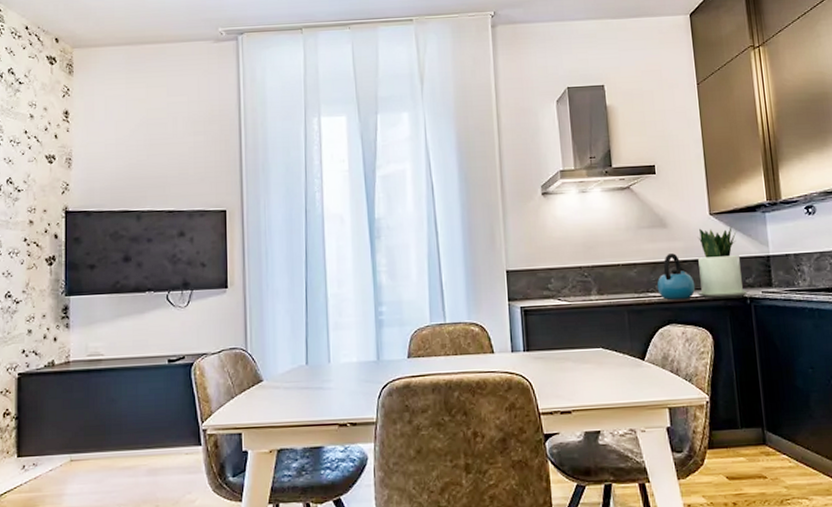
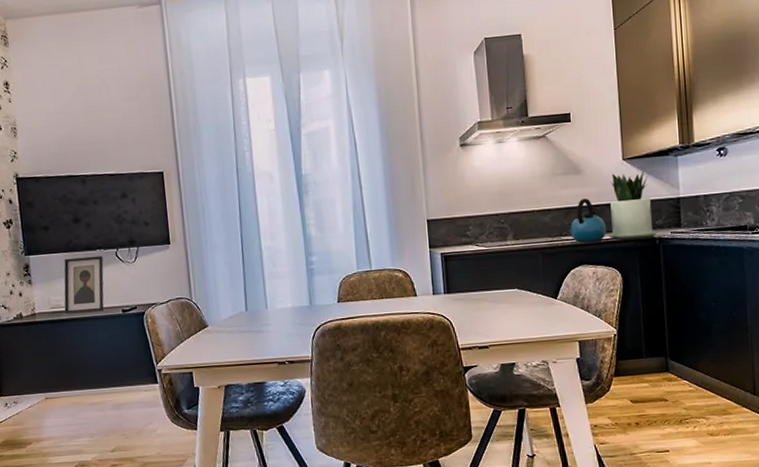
picture frame: none [103,298,152,363] -> present [64,255,104,315]

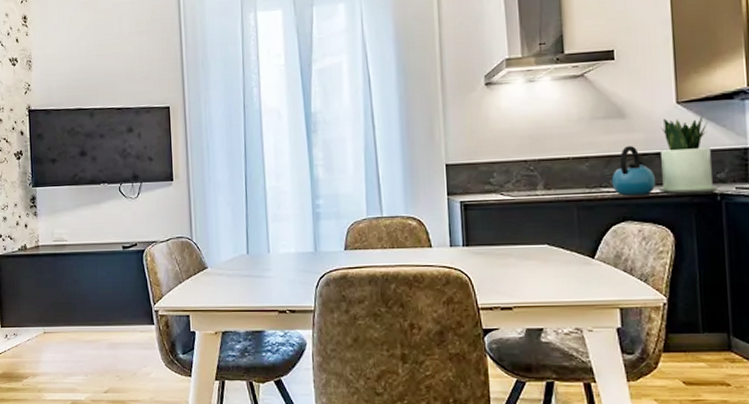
picture frame: present [64,255,104,315] -> none [66,190,107,248]

